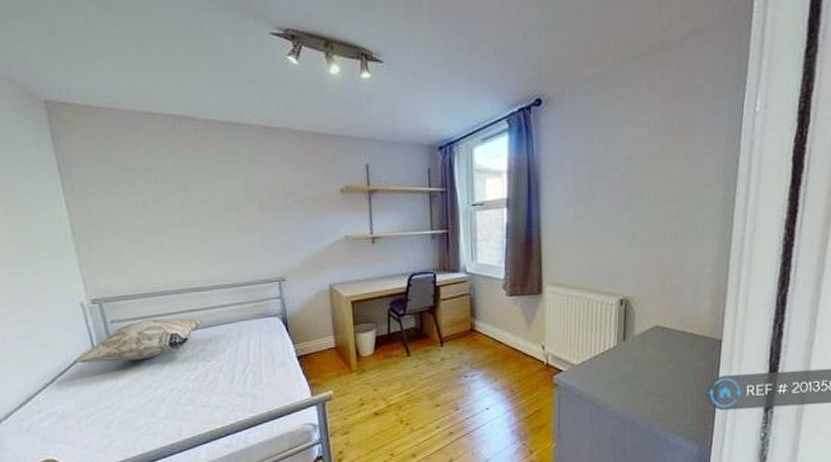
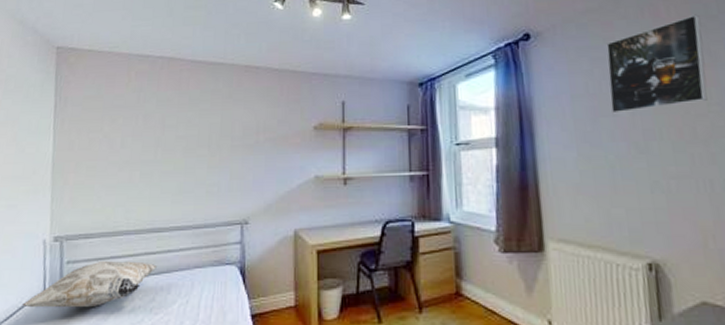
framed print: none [605,84,688,177] -> present [606,14,708,114]

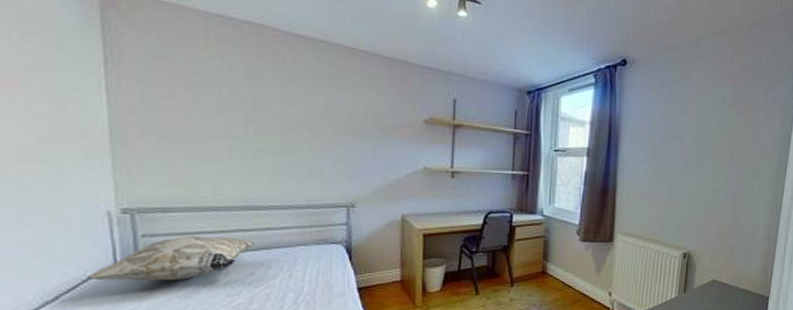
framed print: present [606,14,708,114] -> none [679,64,753,139]

